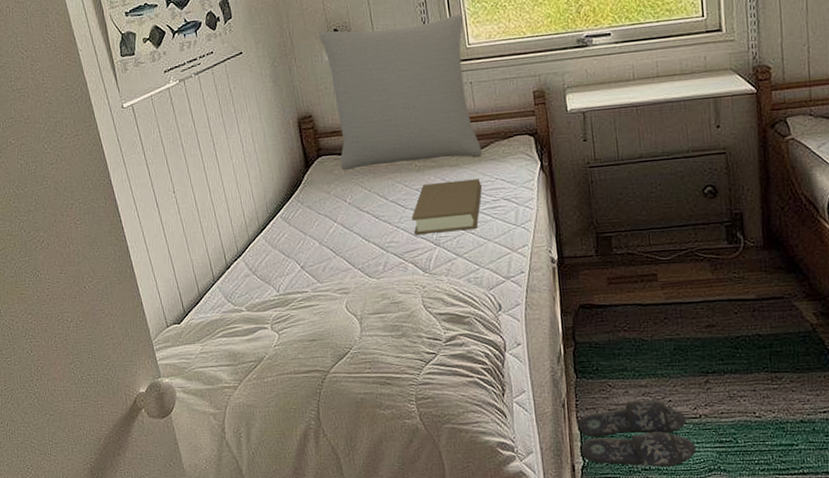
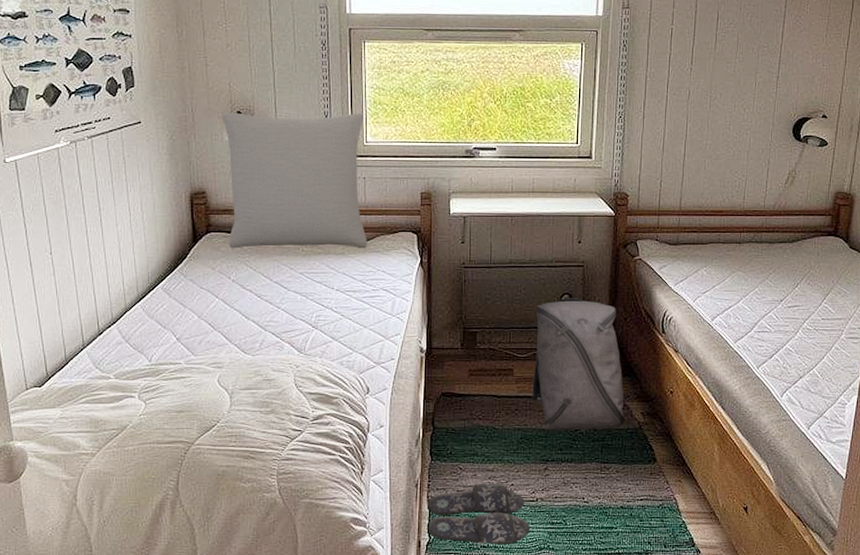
book: present [411,179,483,234] -> none [293,268,364,316]
backpack: none [675,189,795,339] -> present [531,298,625,432]

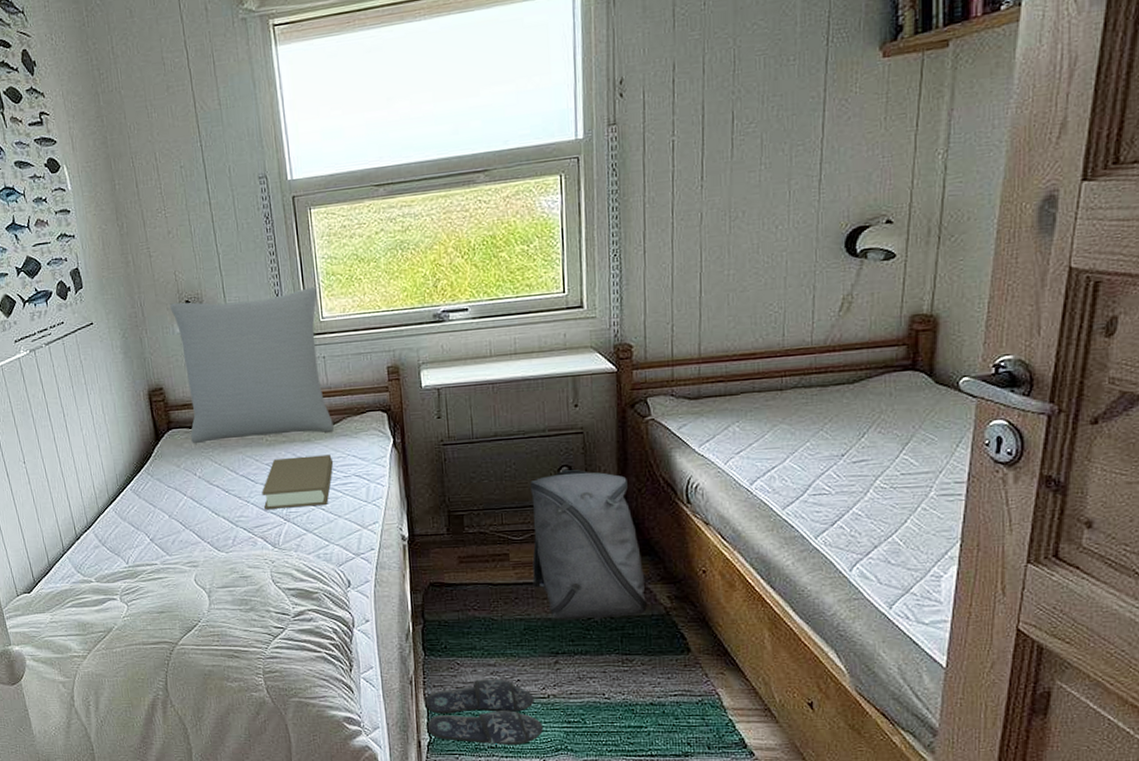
book: none [293,268,364,316] -> present [262,454,334,509]

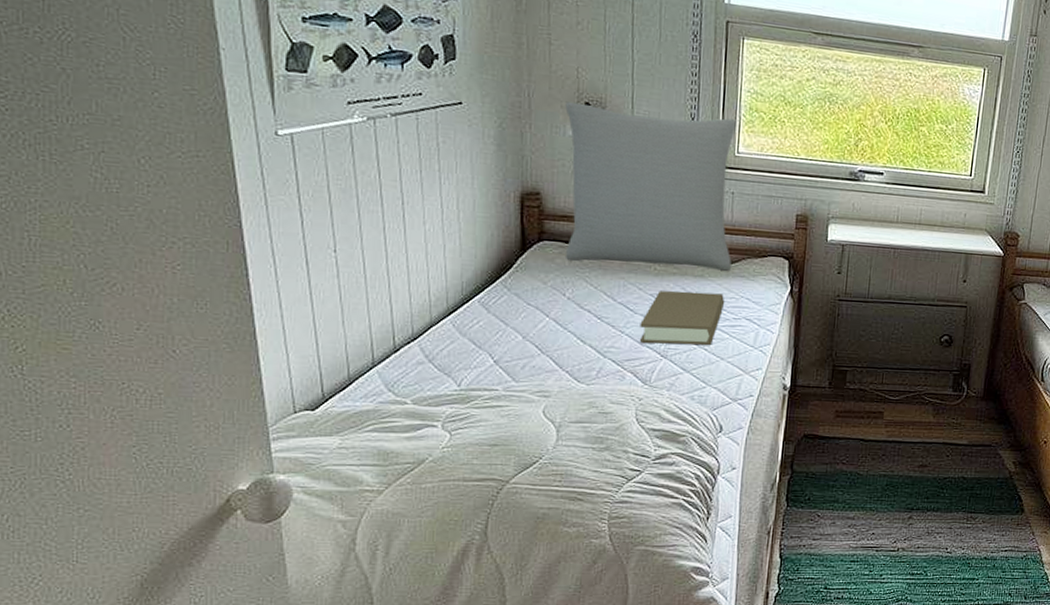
slippers: present [425,679,543,745] -> none [777,531,889,596]
backpack: present [530,470,648,620] -> none [900,339,998,480]

